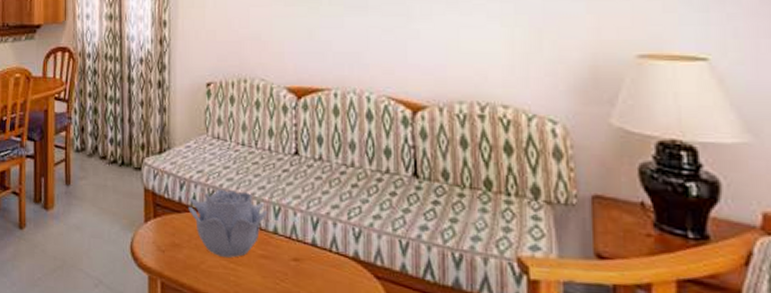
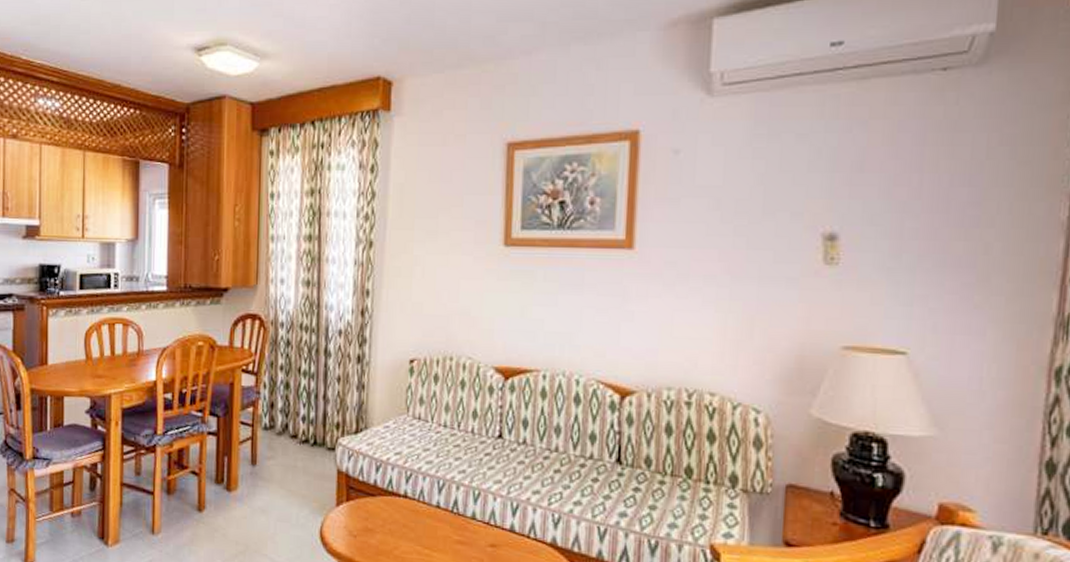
decorative bowl: present [188,188,268,258] -> none [384,472,467,543]

